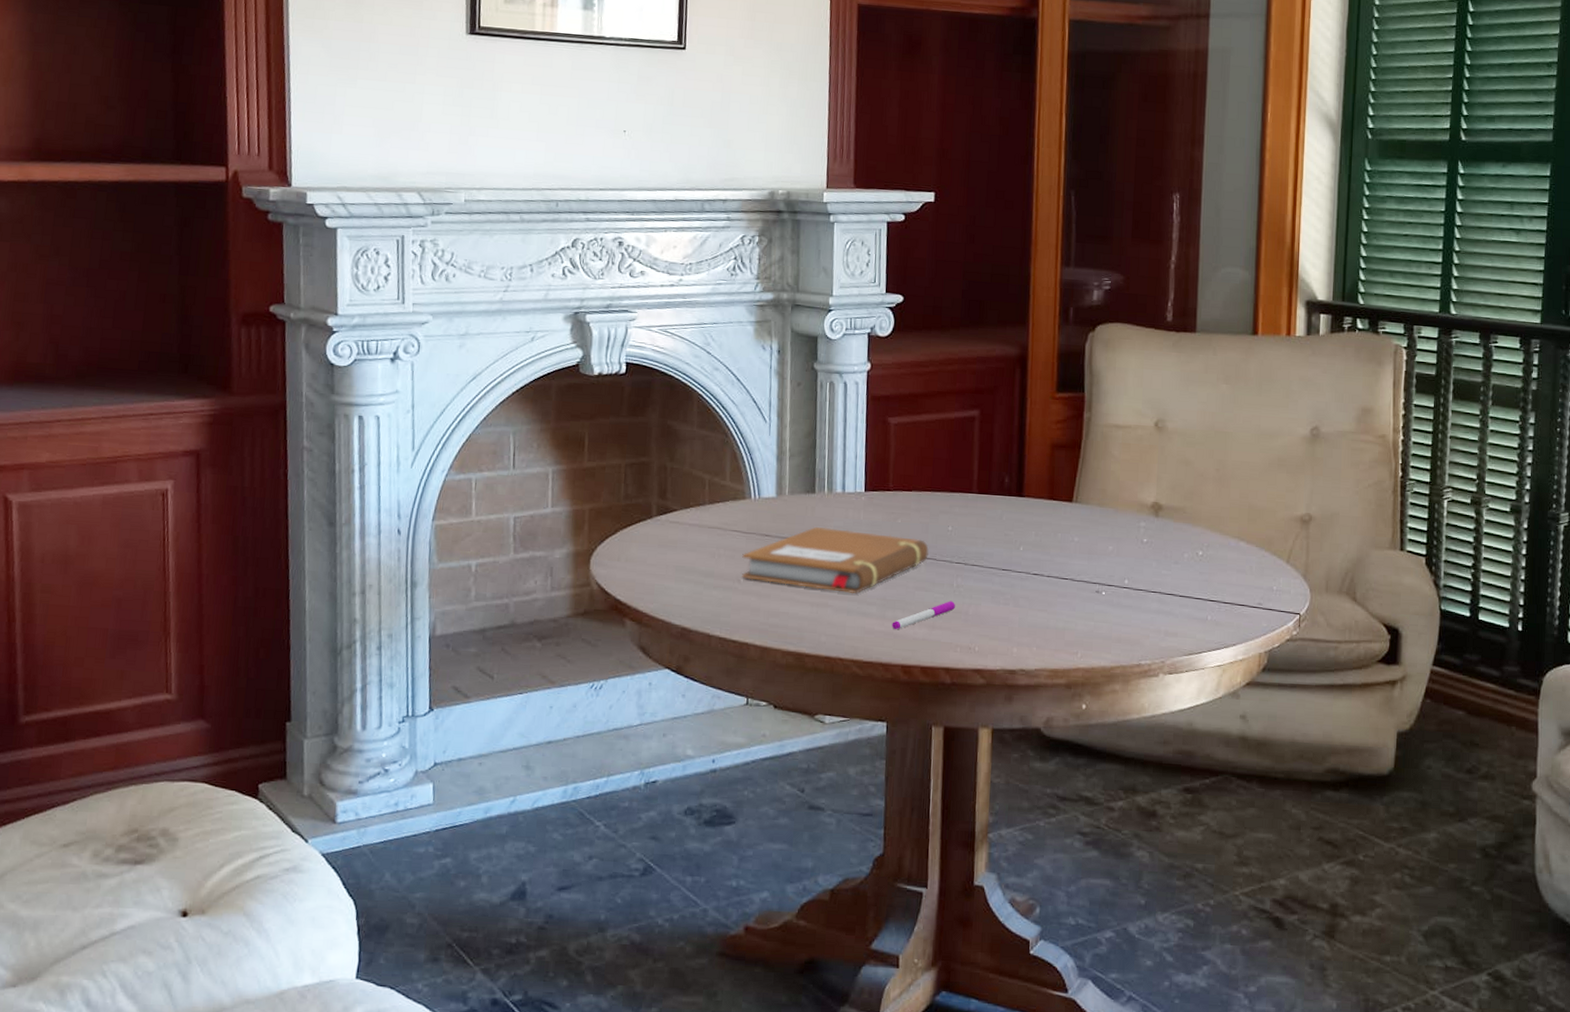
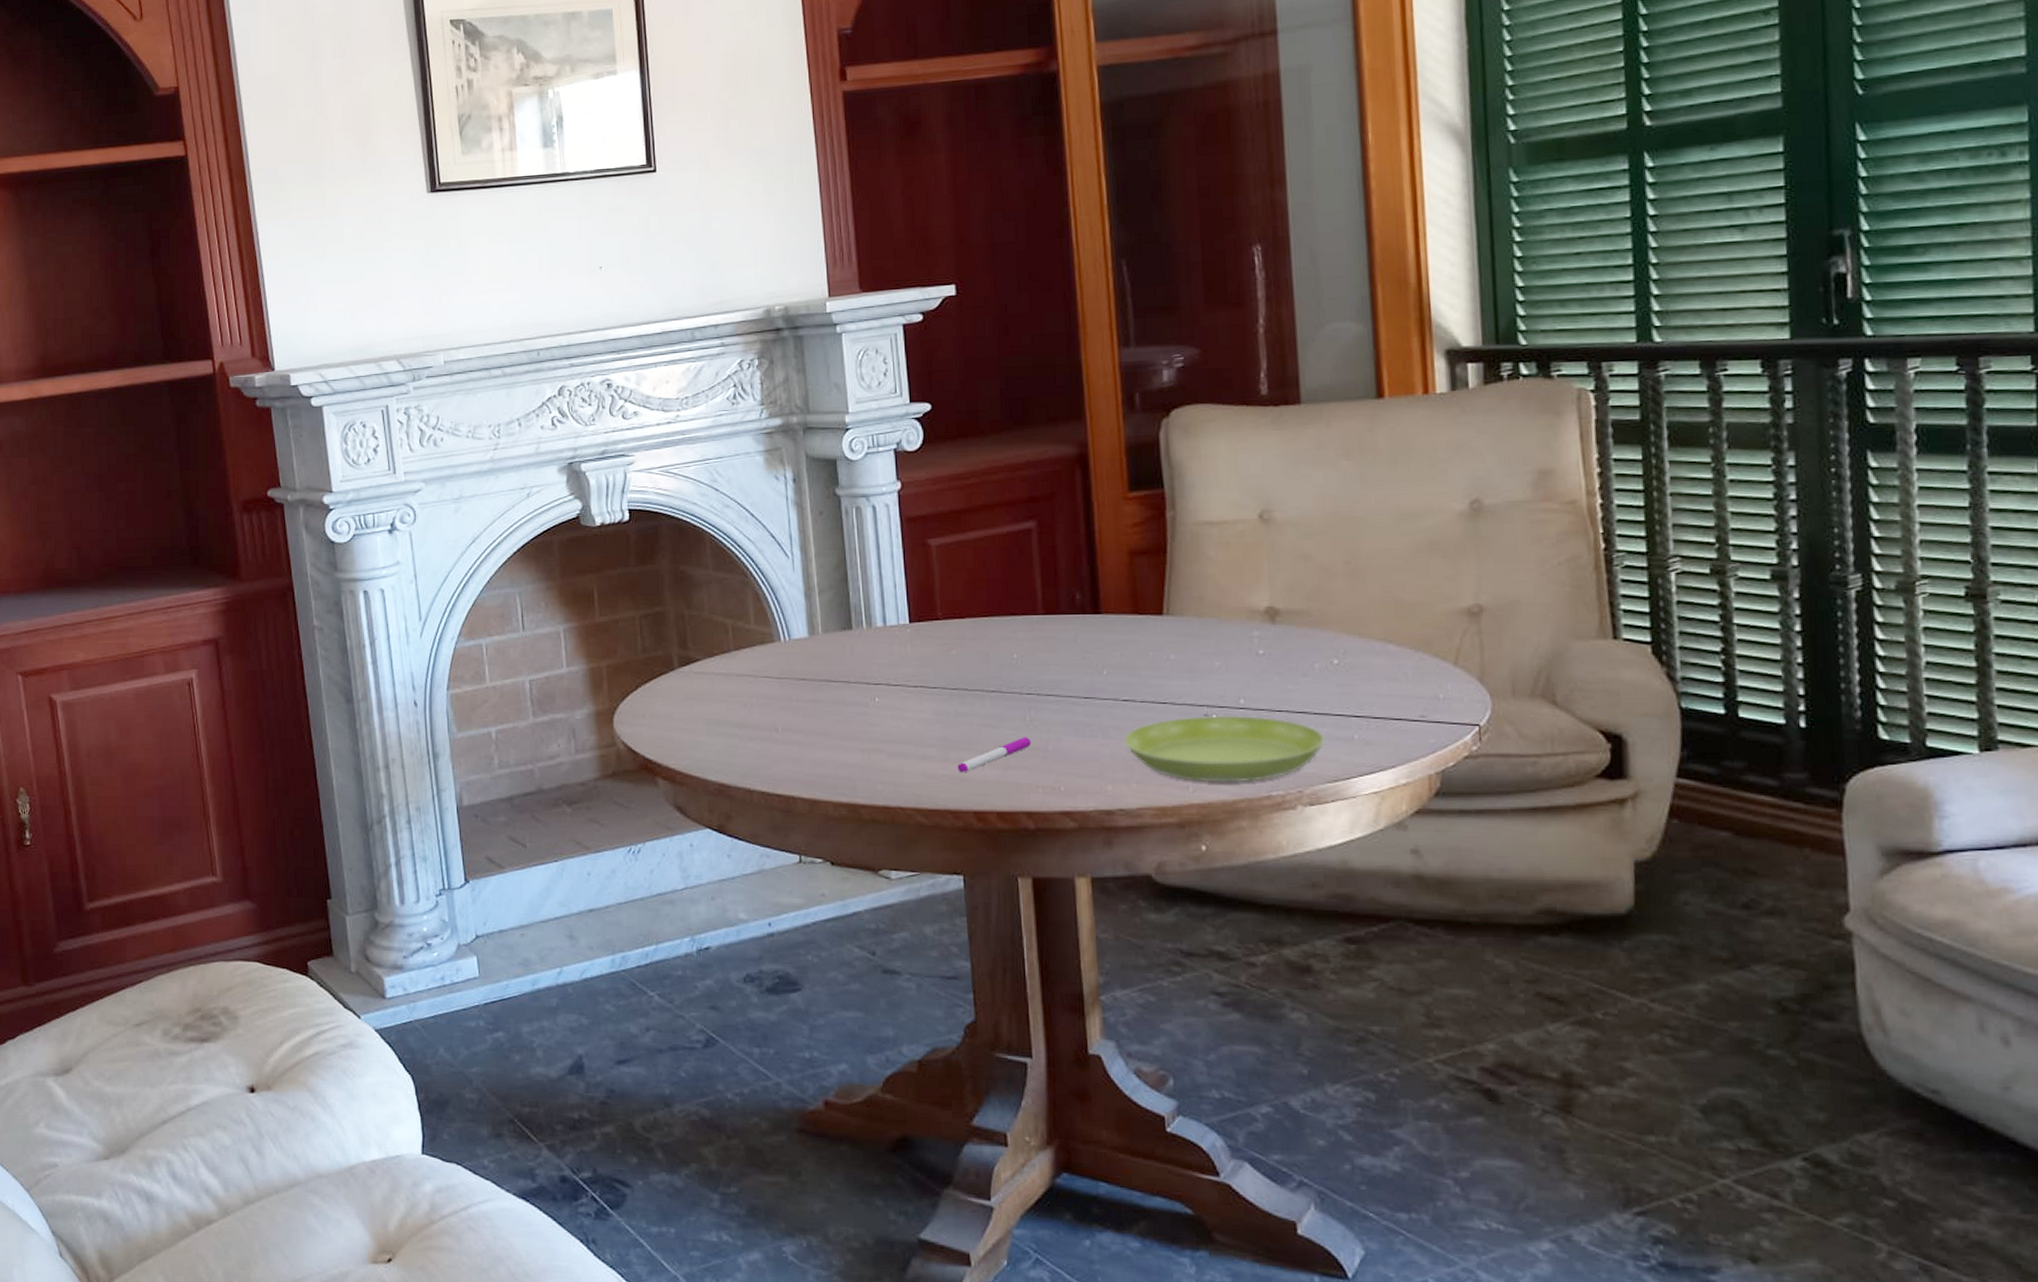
notebook: present [742,527,929,594] -> none [777,665,992,737]
saucer: none [1031,592,1186,651] -> present [1124,715,1325,782]

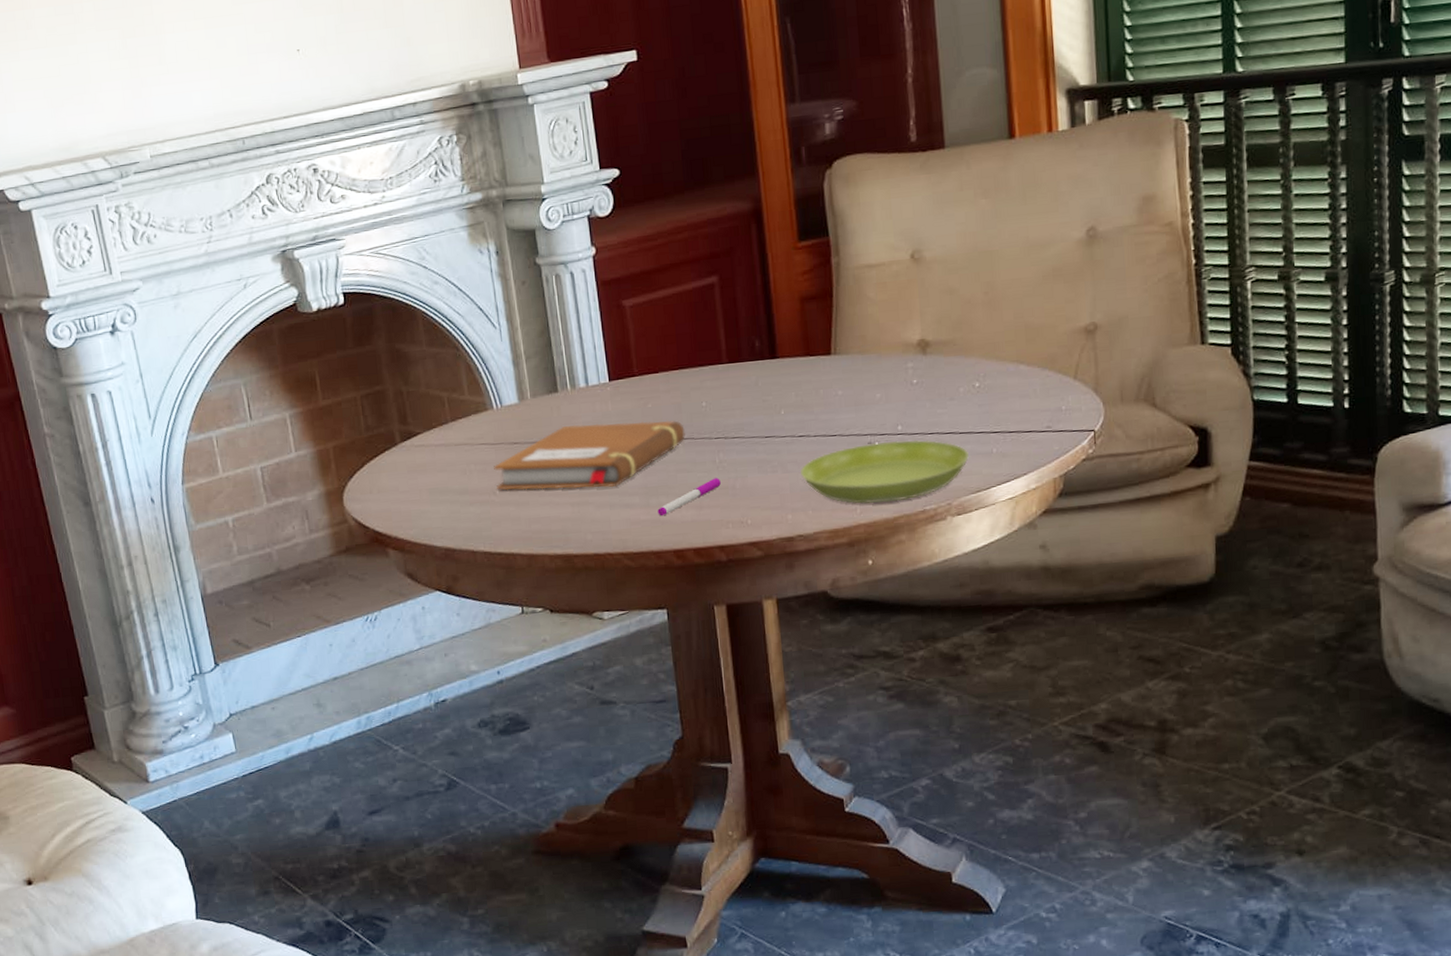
notebook: none [777,665,992,737] -> present [494,420,685,491]

